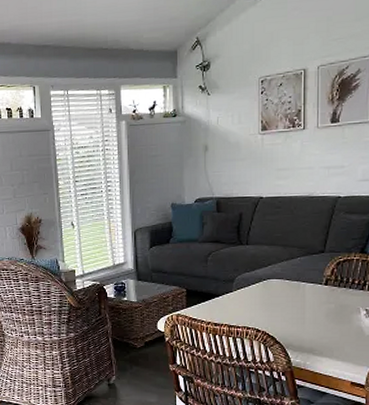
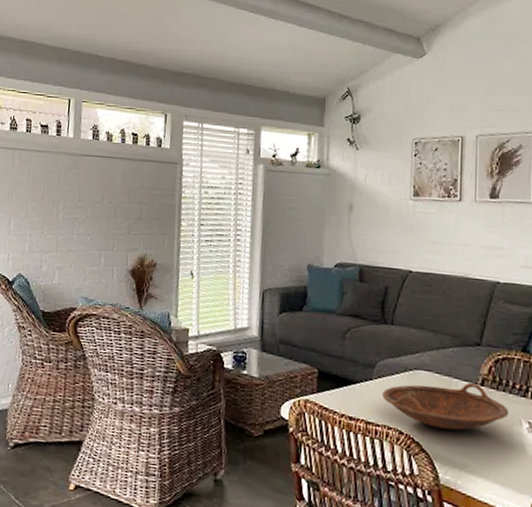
bowl: none [241,283,349,323] -> present [382,382,509,431]

